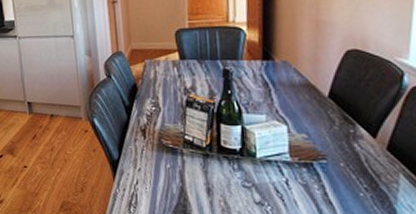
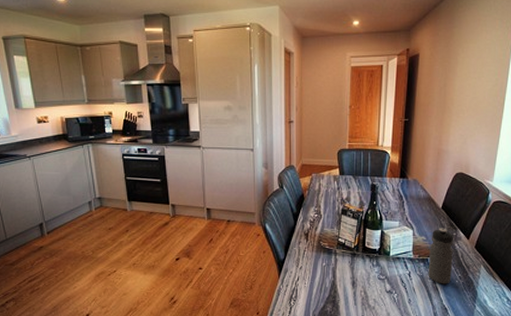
water bottle: none [314,122,353,198] -> present [428,228,453,284]

